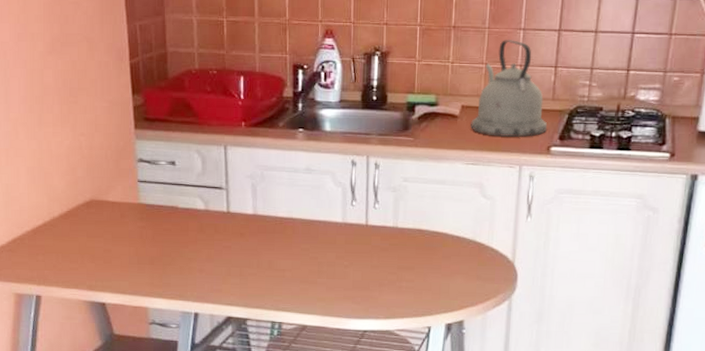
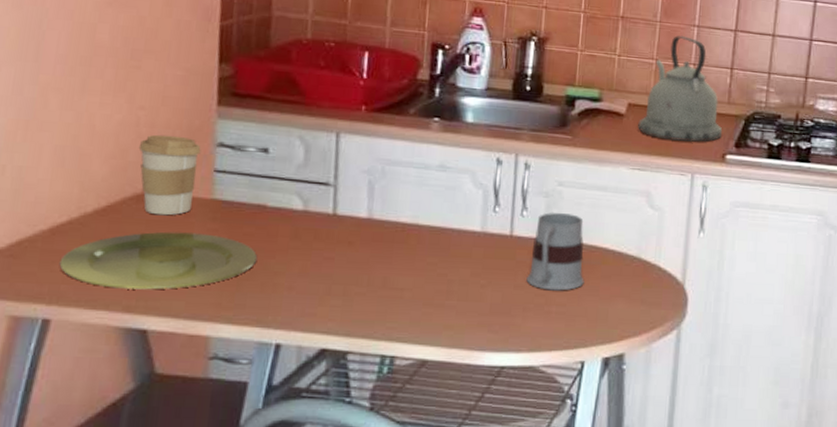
plate: none [42,229,176,274] -> present [59,231,258,290]
coffee cup: none [83,155,127,217] -> present [138,134,201,216]
mug: none [381,204,428,270] -> present [526,212,584,291]

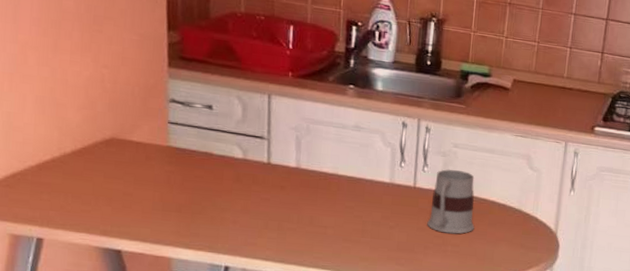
plate: present [59,231,258,290] -> none [47,171,207,219]
coffee cup: present [138,134,201,216] -> none [105,90,157,158]
kettle: present [637,35,722,143] -> none [520,21,592,116]

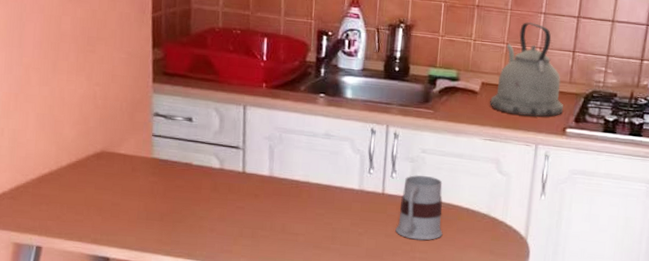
kettle: none [520,21,592,116] -> present [489,21,563,117]

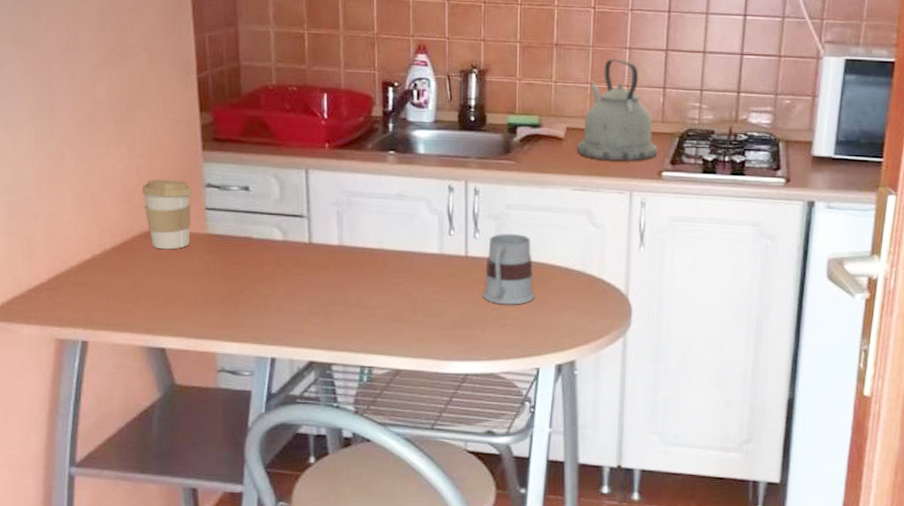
coffee cup: none [96,105,142,170] -> present [141,179,193,250]

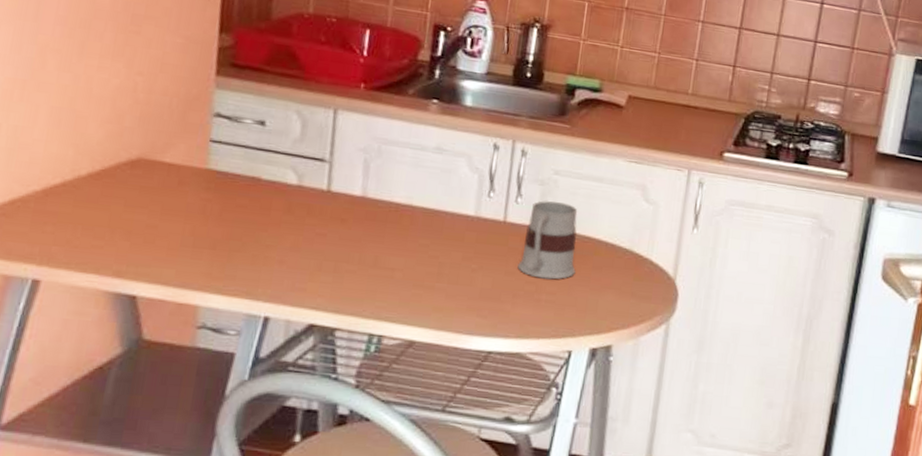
coffee cup: present [141,179,193,250] -> none [135,101,198,183]
kettle: present [576,58,657,161] -> none [636,29,721,139]

